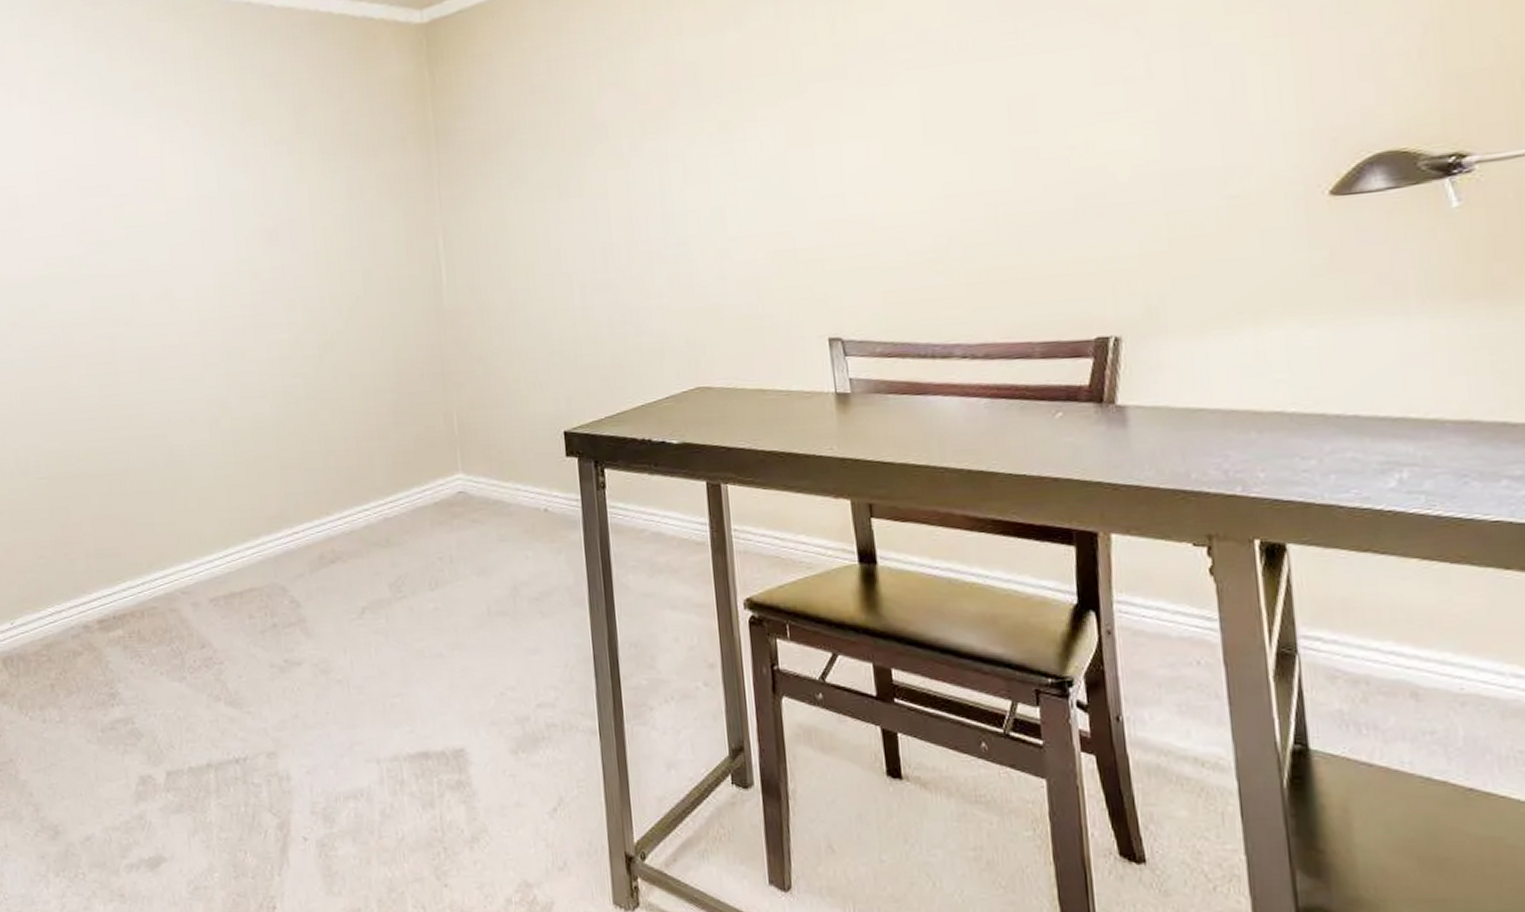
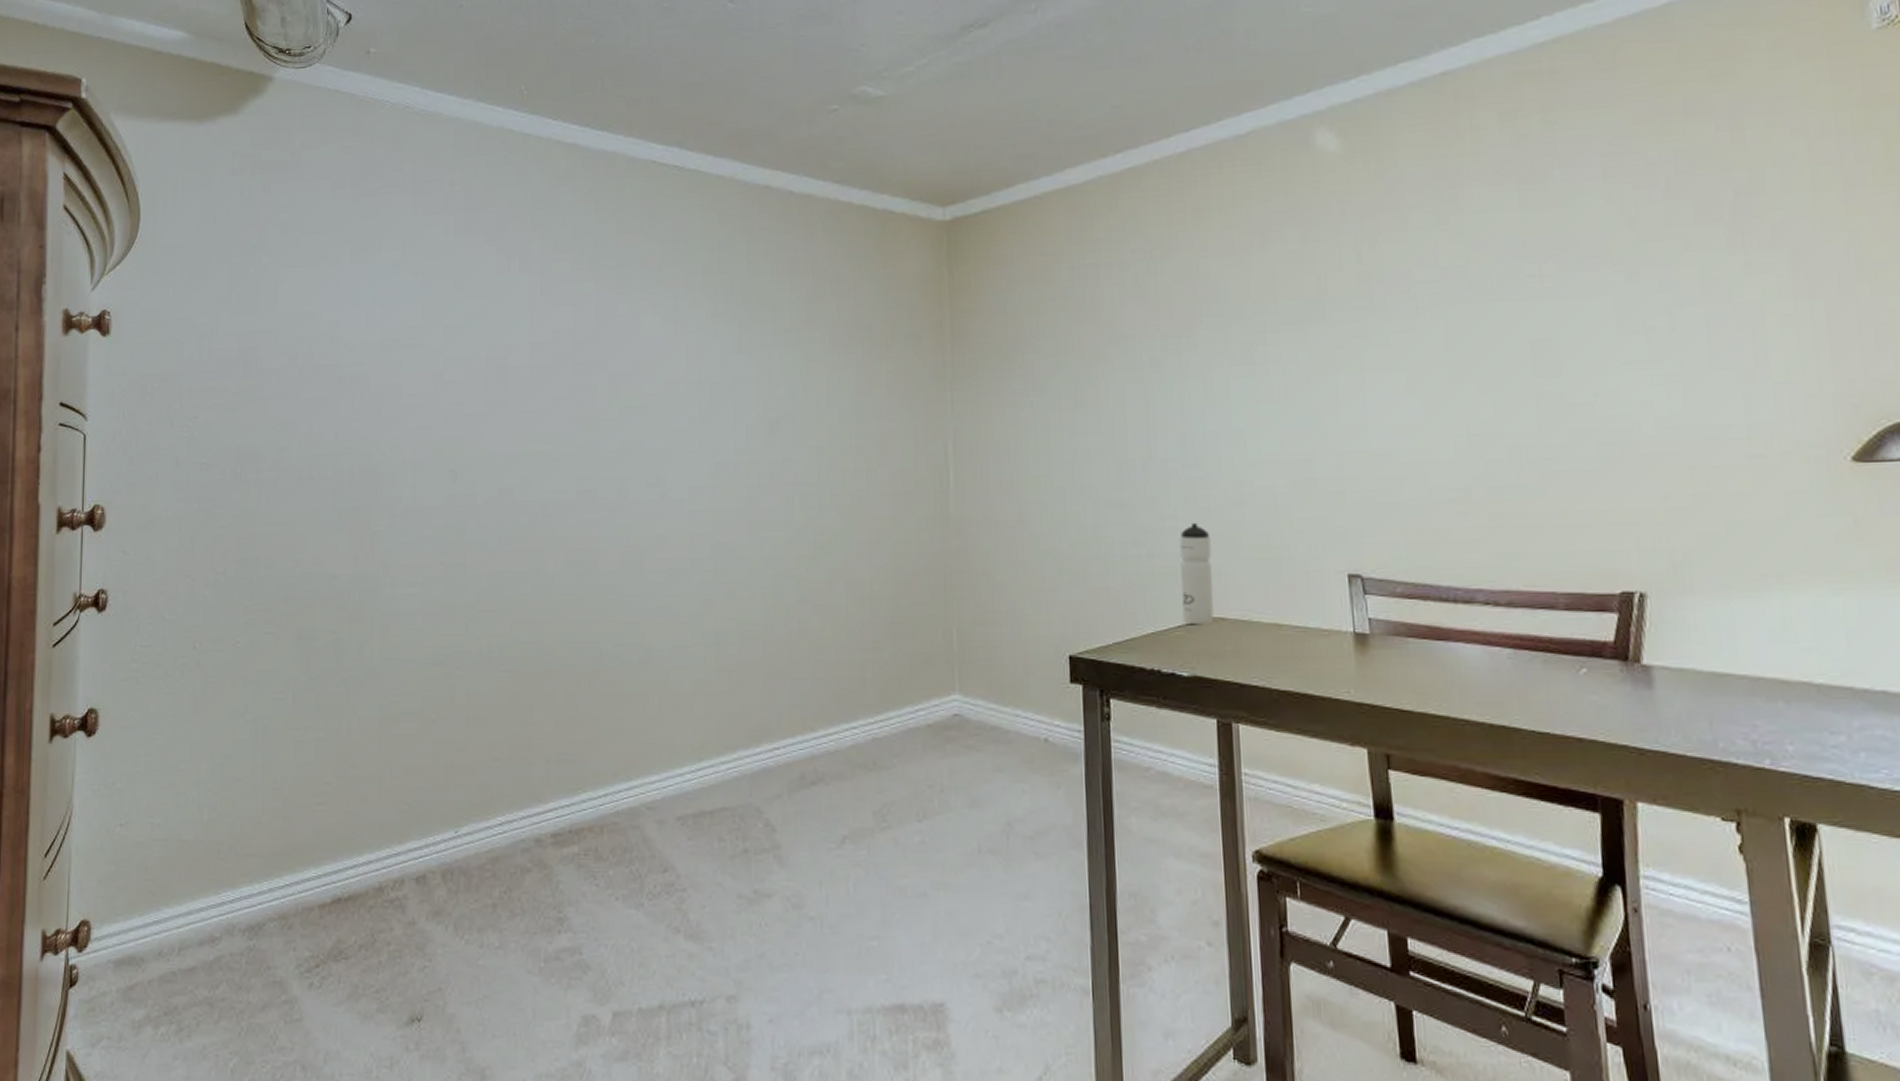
water bottle: none [664,298,701,396] -> present [1179,522,1214,625]

